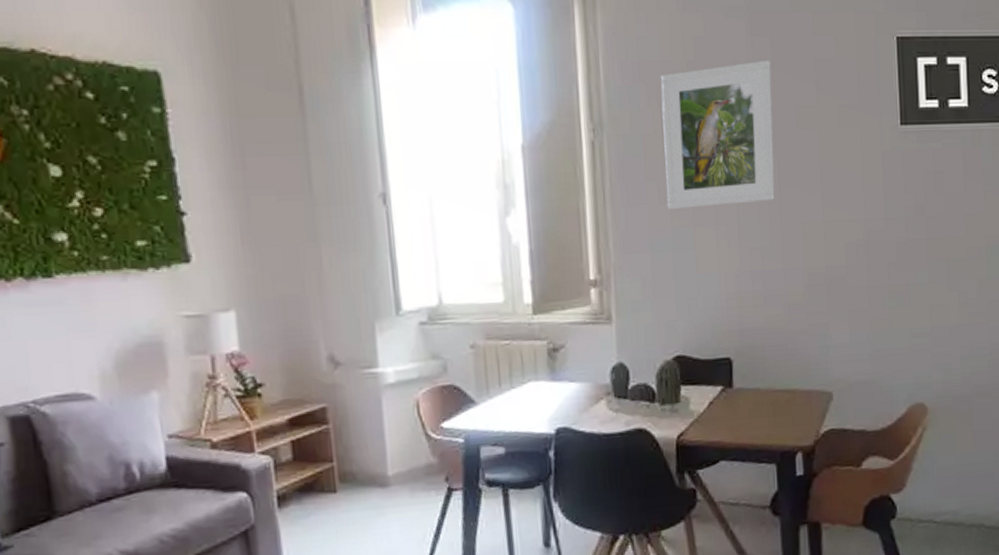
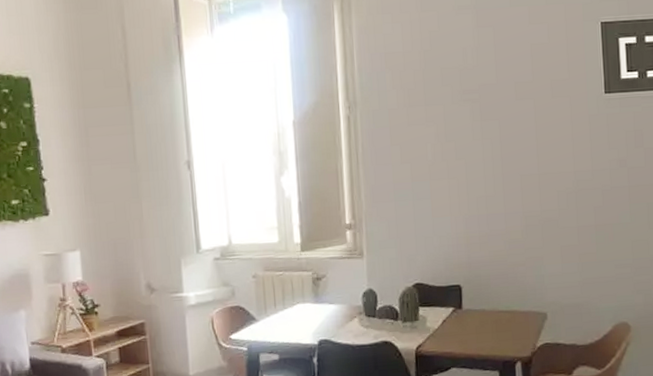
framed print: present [660,59,775,209] -> none [403,46,497,167]

